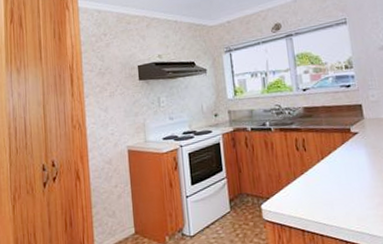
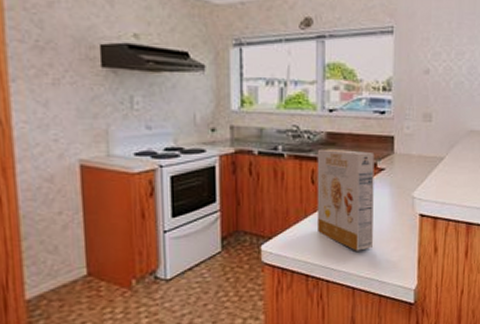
cereal box: none [297,119,358,207] -> present [316,148,375,251]

